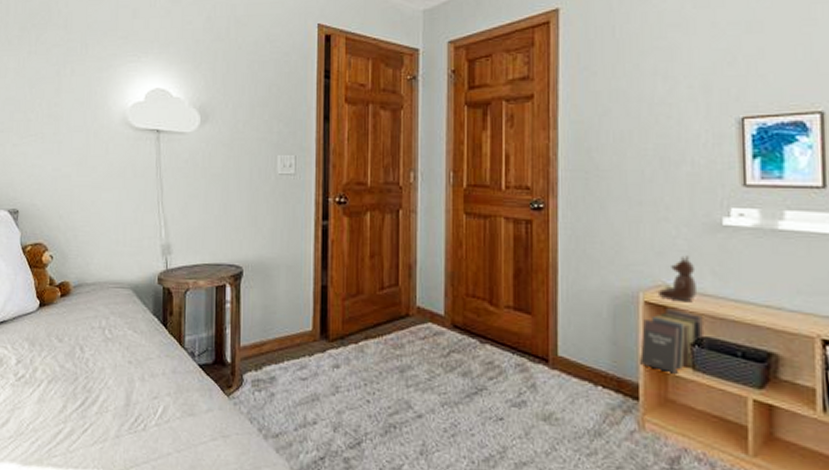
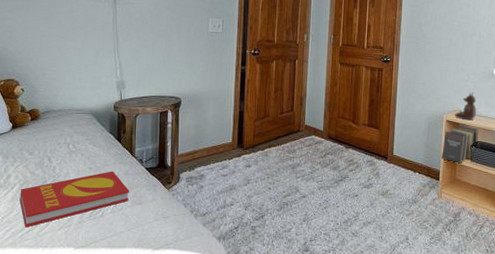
book: none [47,367,179,440] -> present [19,171,130,228]

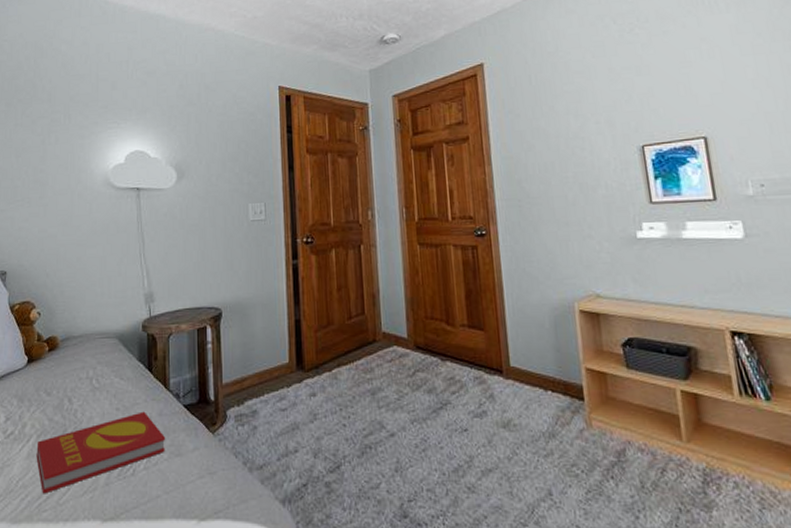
books: present [442,124,479,164] -> none [580,315,634,373]
stuffed animal: present [455,92,477,120] -> none [591,267,623,307]

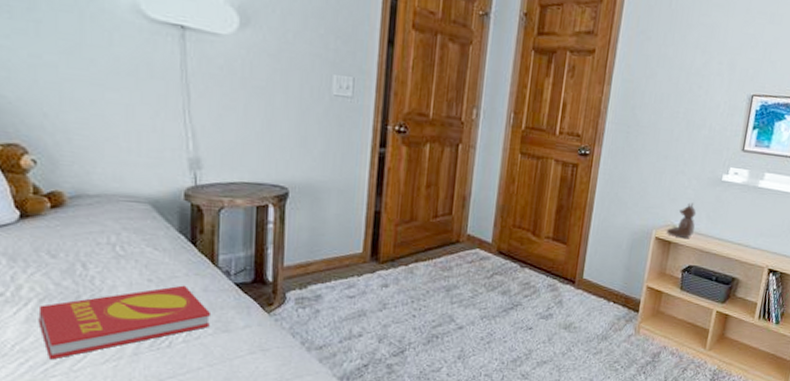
stuffed animal: none [591,267,623,307] -> present [667,202,697,238]

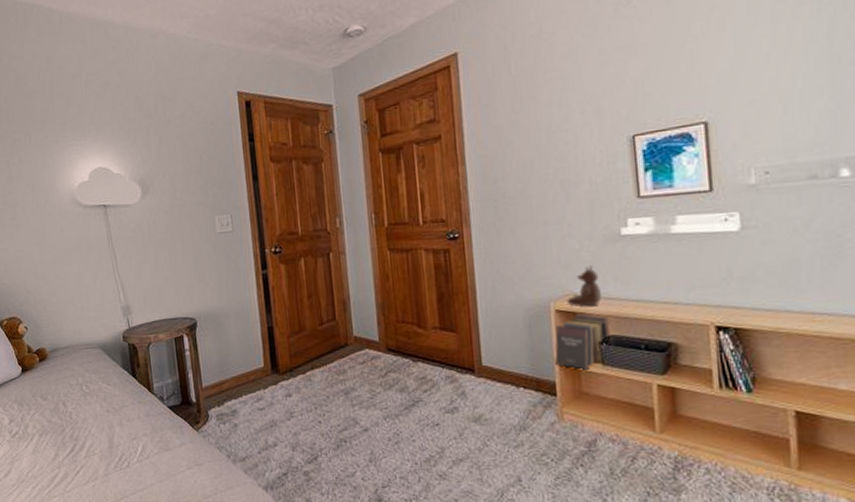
book: present [38,285,212,360] -> none [40,413,155,483]
books: none [644,243,696,293] -> present [555,314,611,370]

